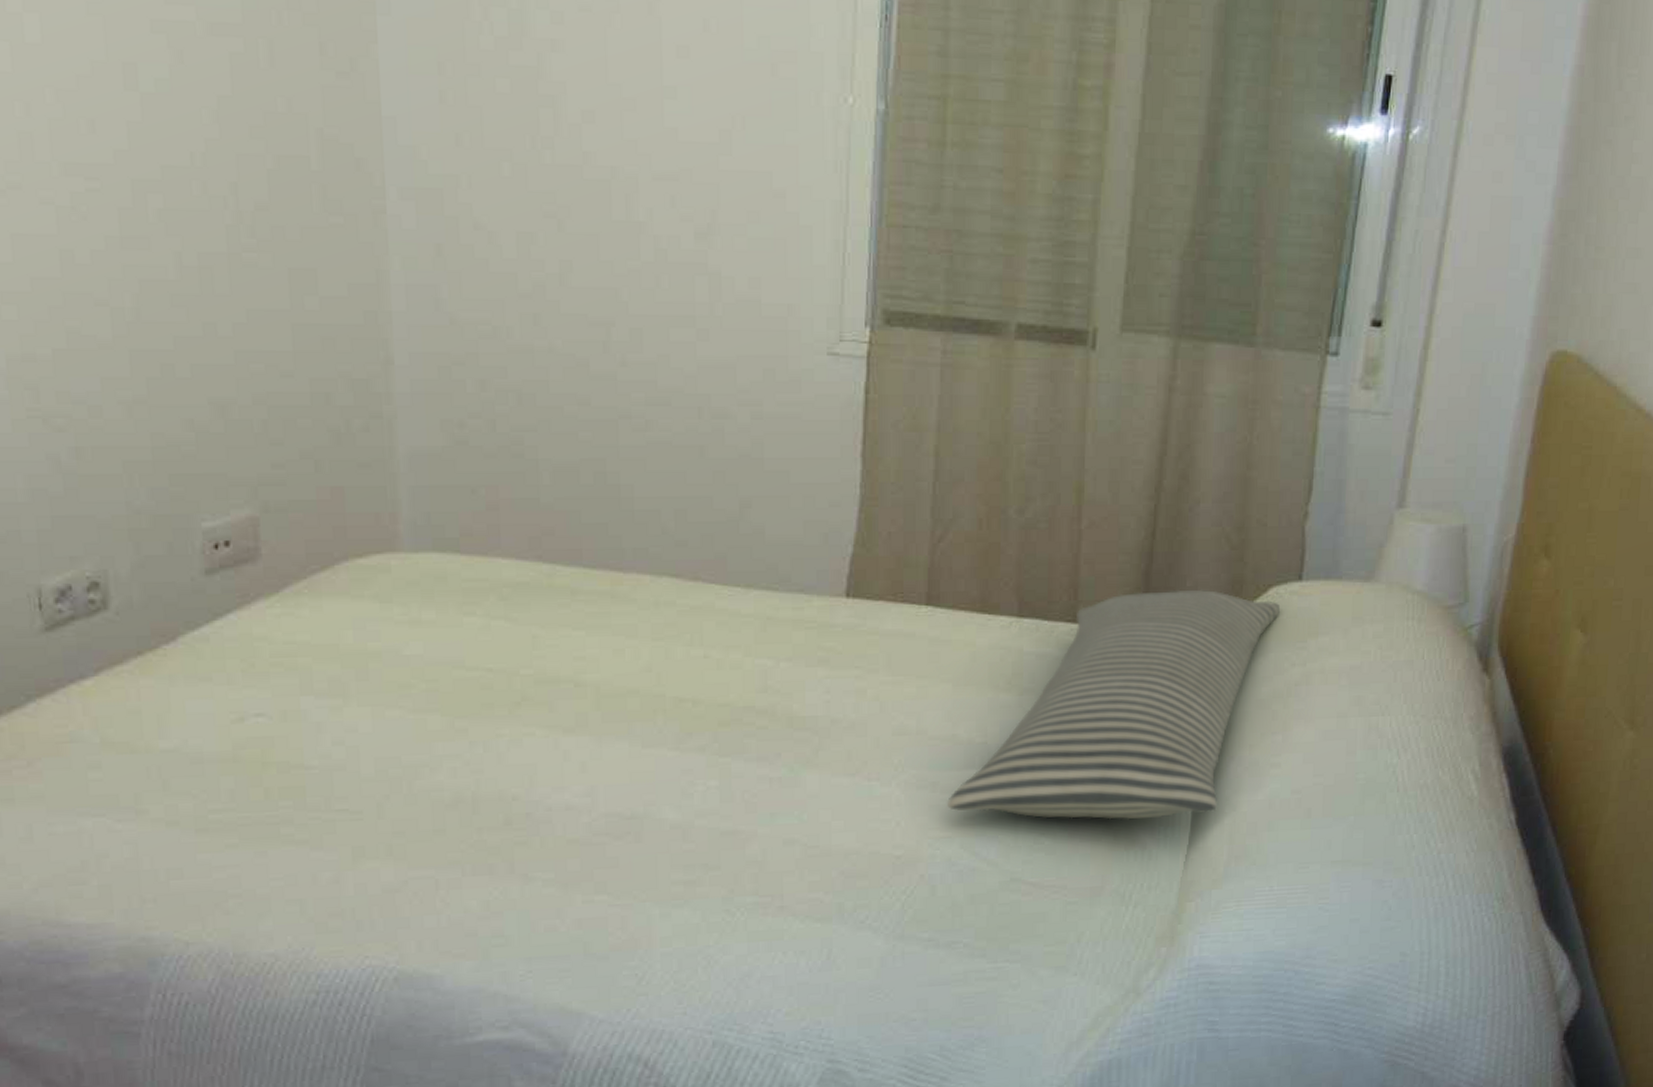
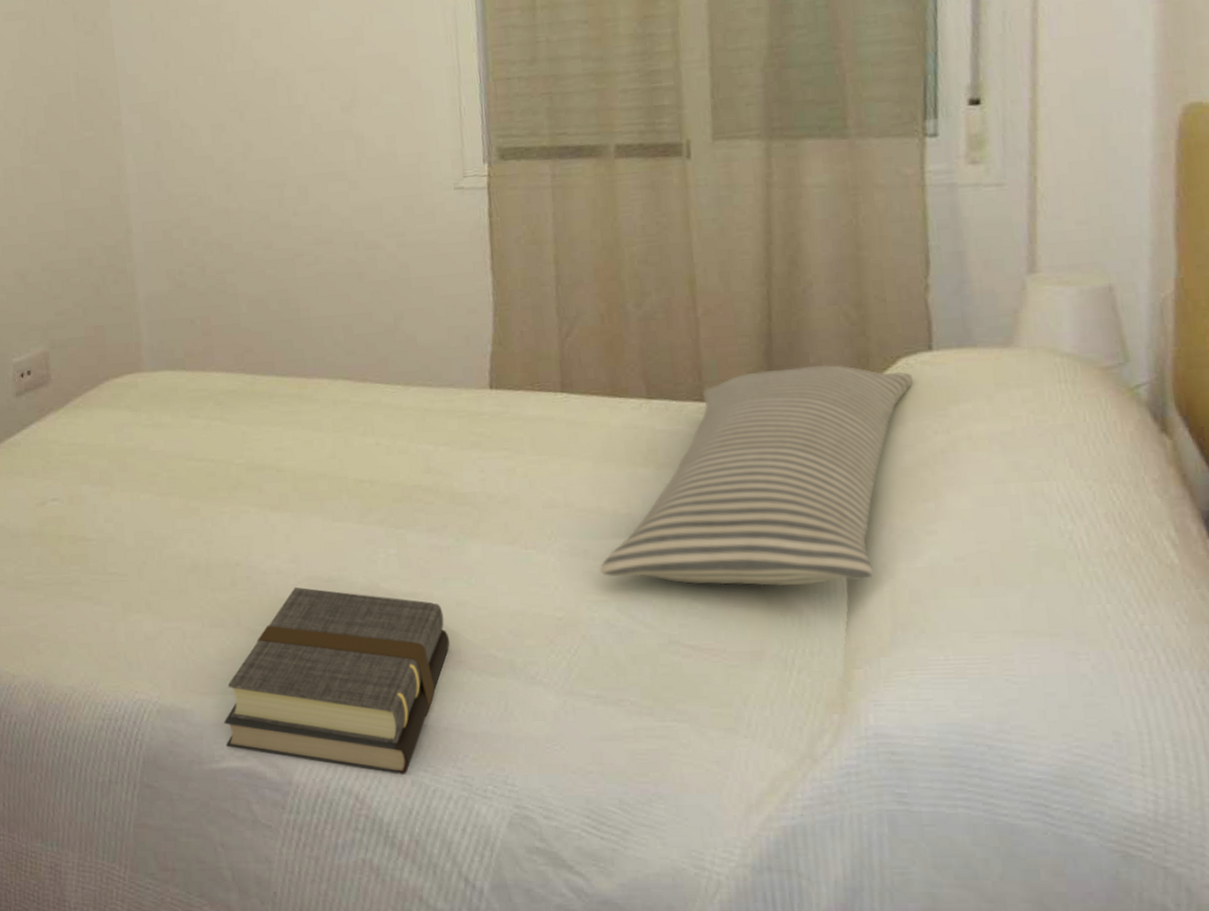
book: none [484,825,771,1036] -> present [224,586,450,776]

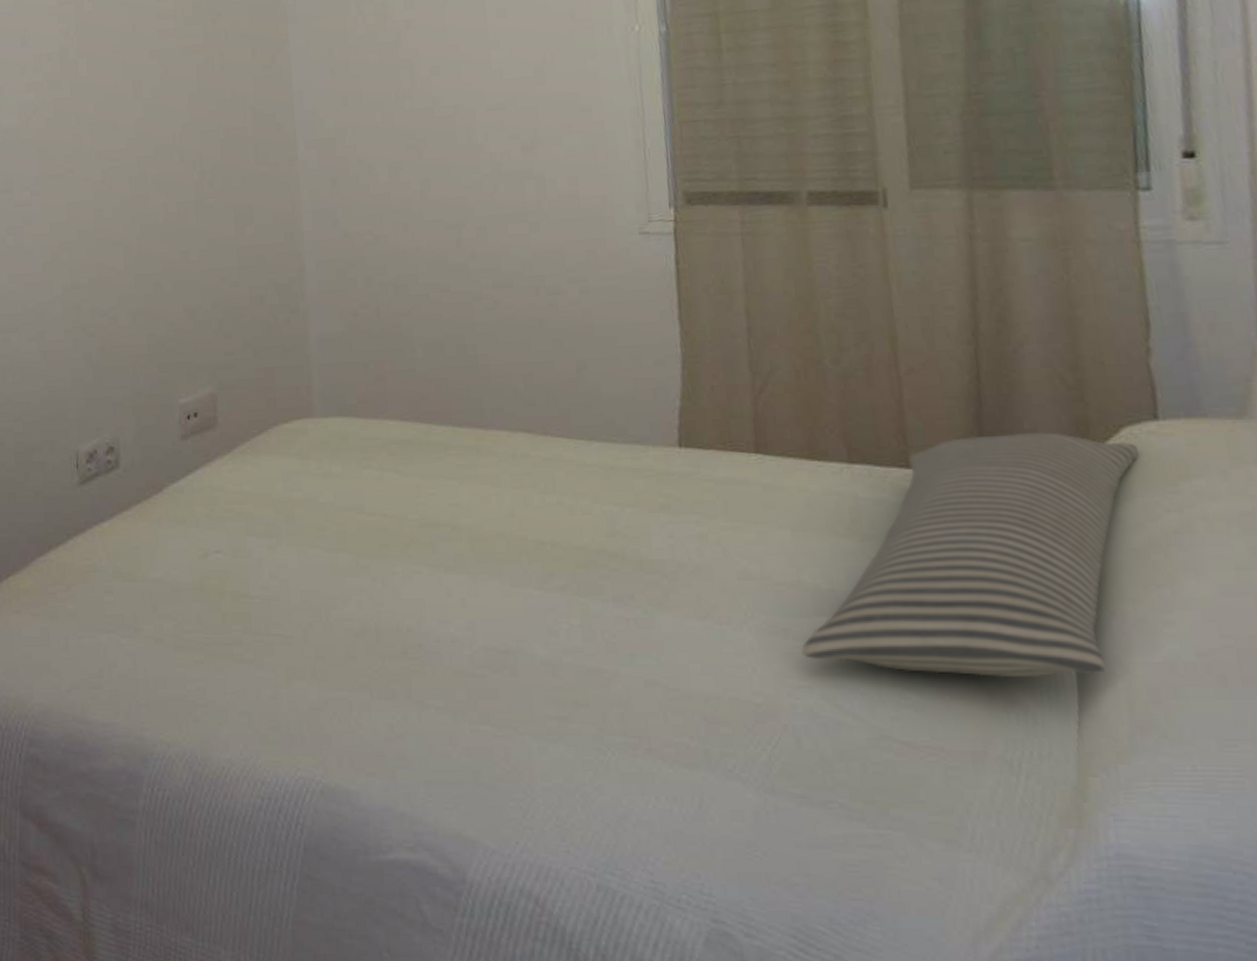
book: present [224,586,450,776] -> none [392,657,638,878]

